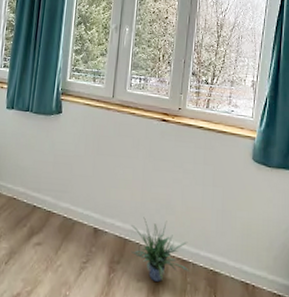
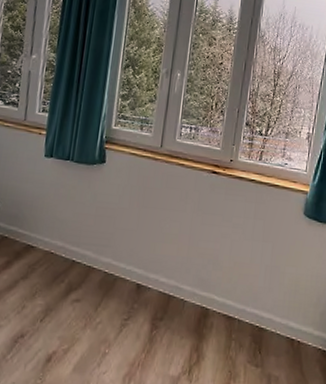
potted plant: present [130,217,189,283] -> none [174,272,235,340]

